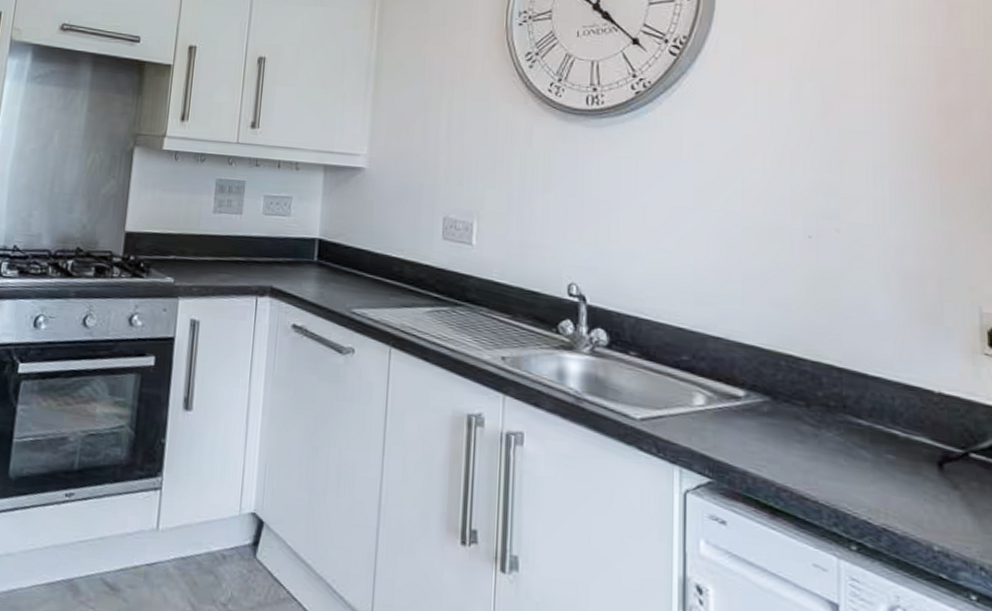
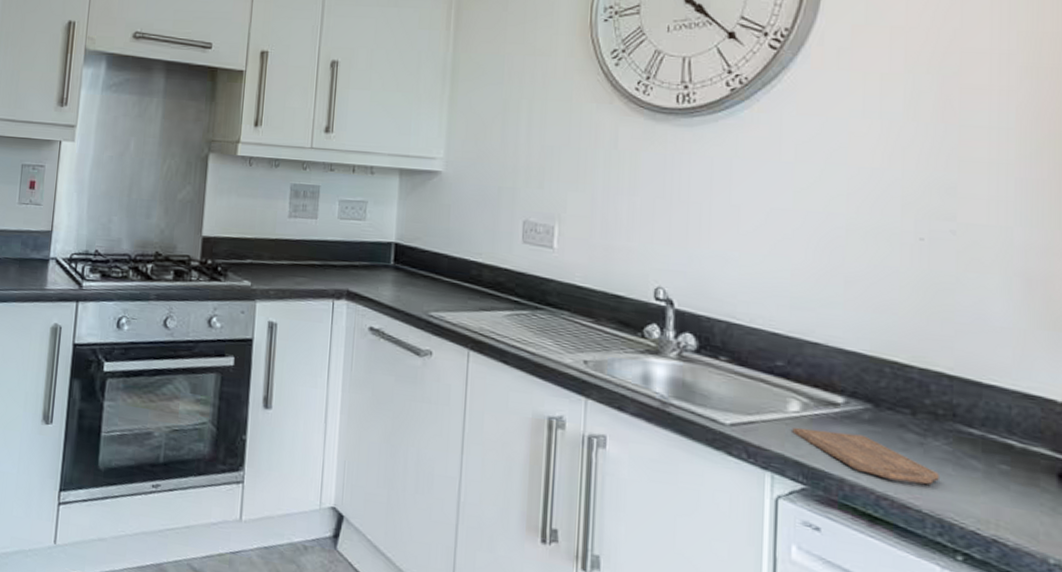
cutting board: none [698,421,833,475] -> present [792,428,939,484]

